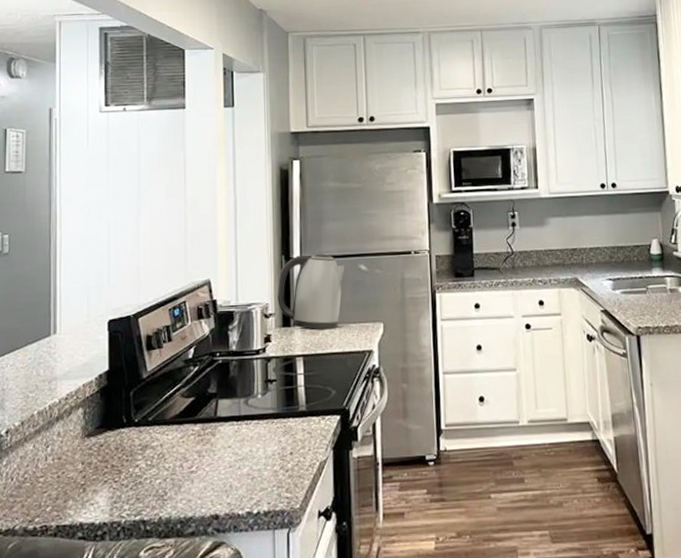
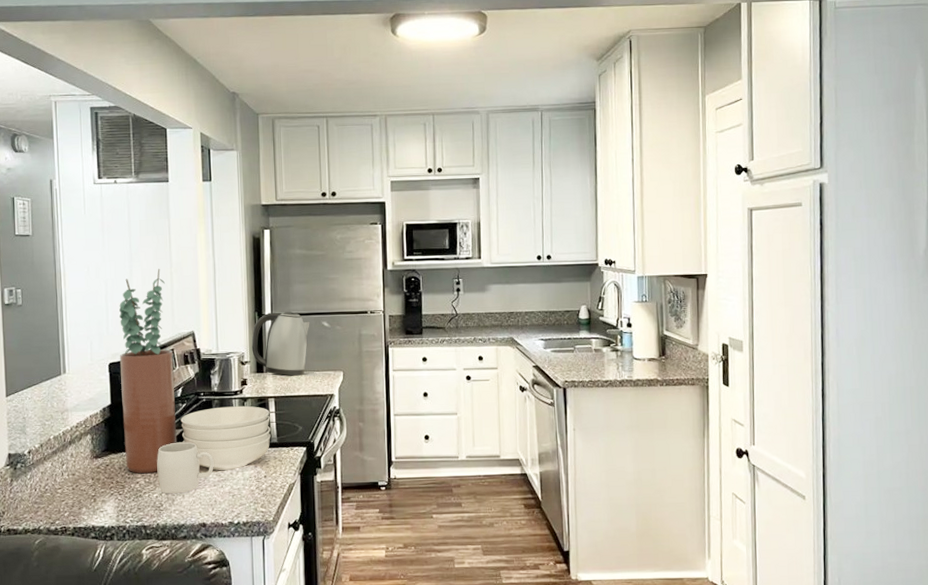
vase: none [121,207,187,455] -> present [119,268,177,474]
mug: none [161,413,230,480] -> present [157,441,214,494]
bowl: none [191,367,298,448] -> present [180,405,271,470]

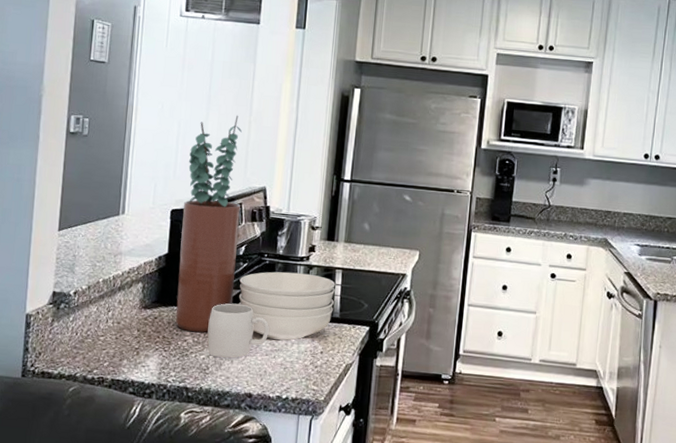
kettle: present [252,312,310,376] -> none [325,177,391,250]

